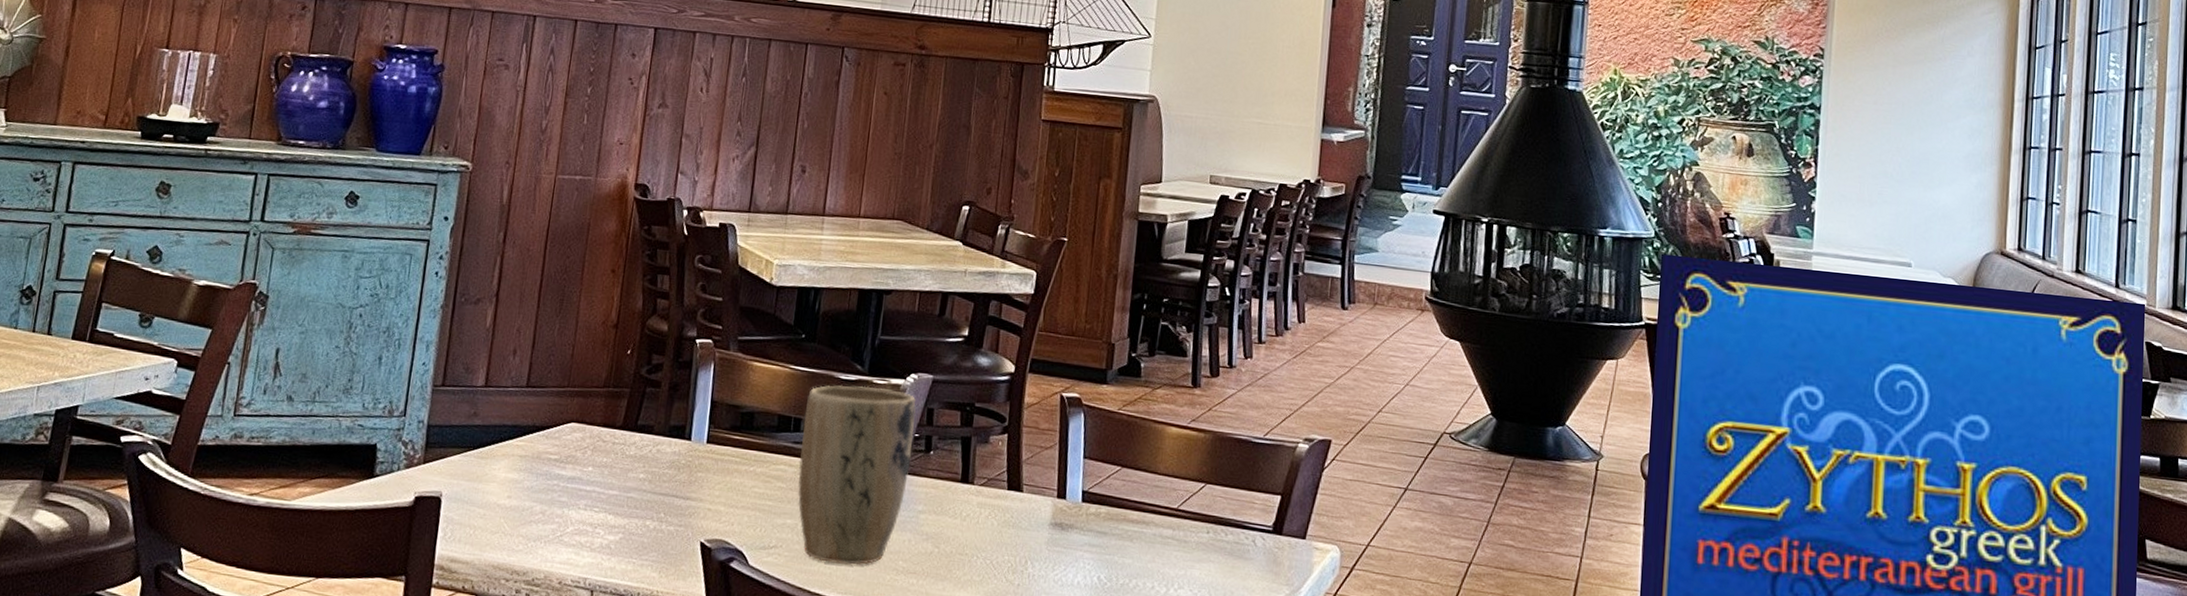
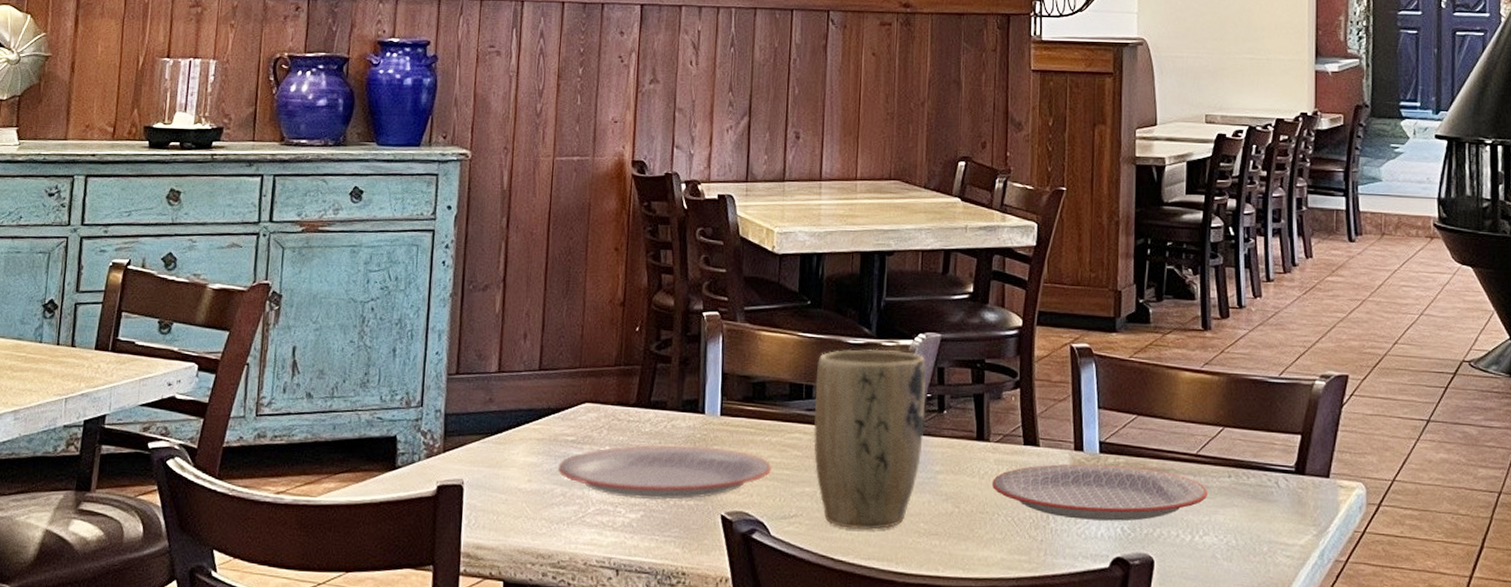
plate: none [539,467,754,524] -> present [558,444,771,500]
plate: none [973,510,1185,571] -> present [992,464,1207,521]

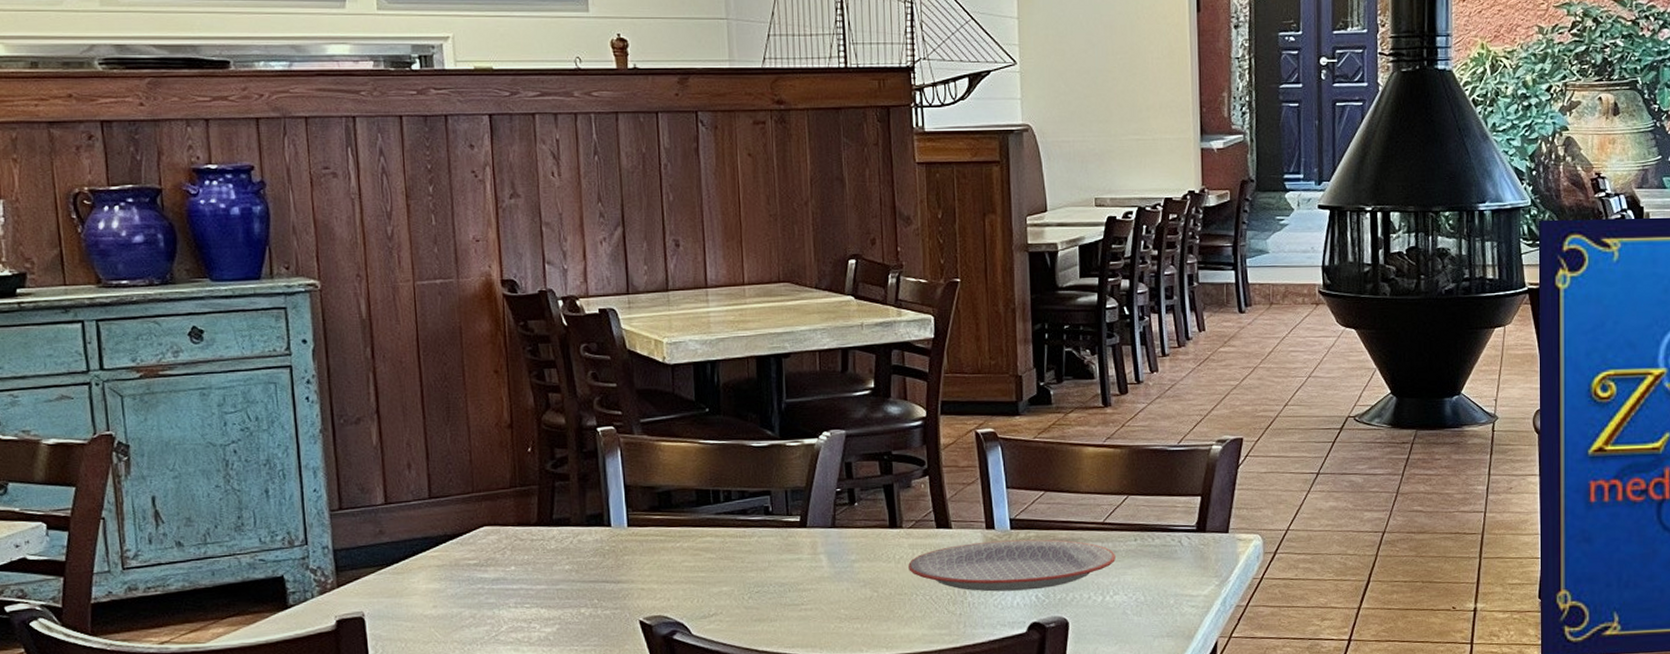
plate: present [558,444,771,500] -> none [463,557,686,614]
plant pot: present [813,348,927,530] -> none [722,449,837,621]

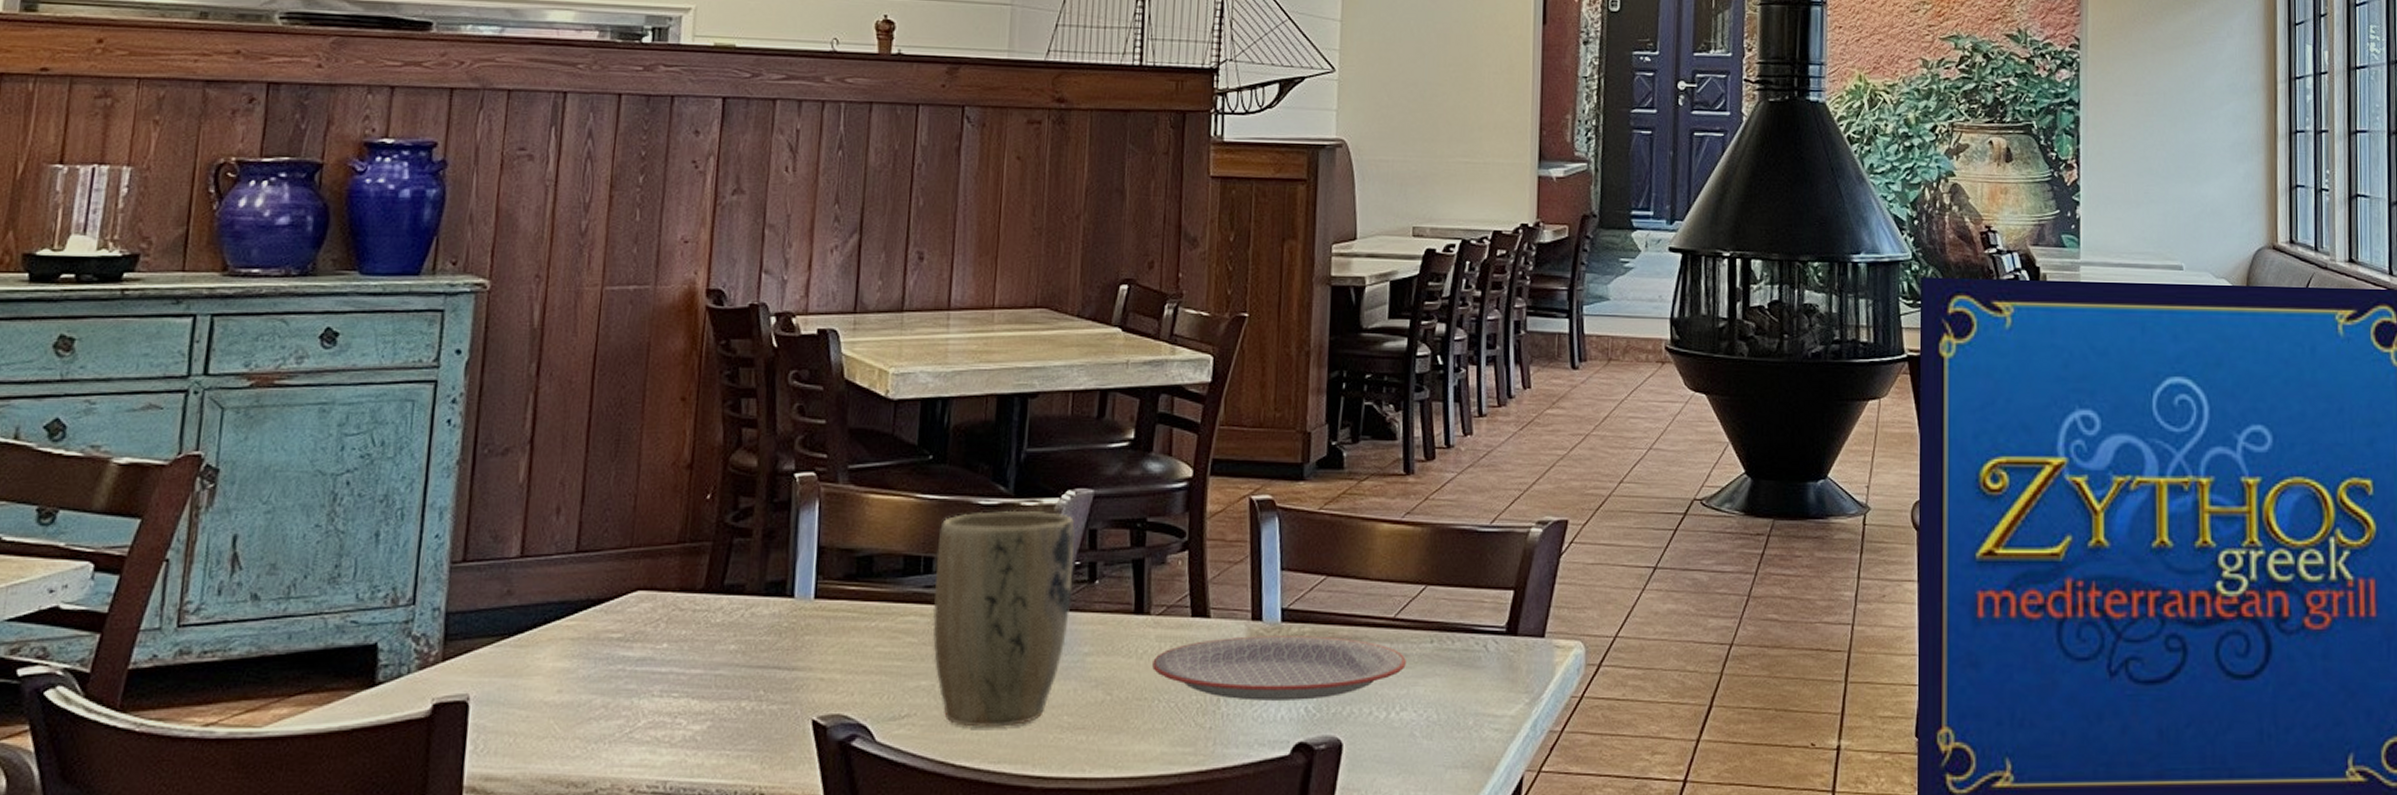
plant pot: none [722,449,837,621] -> present [932,510,1076,727]

